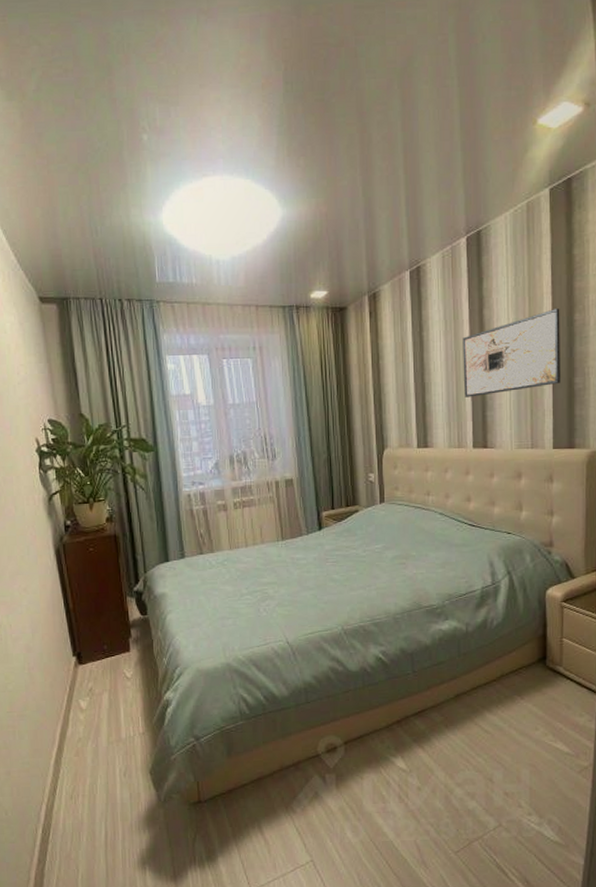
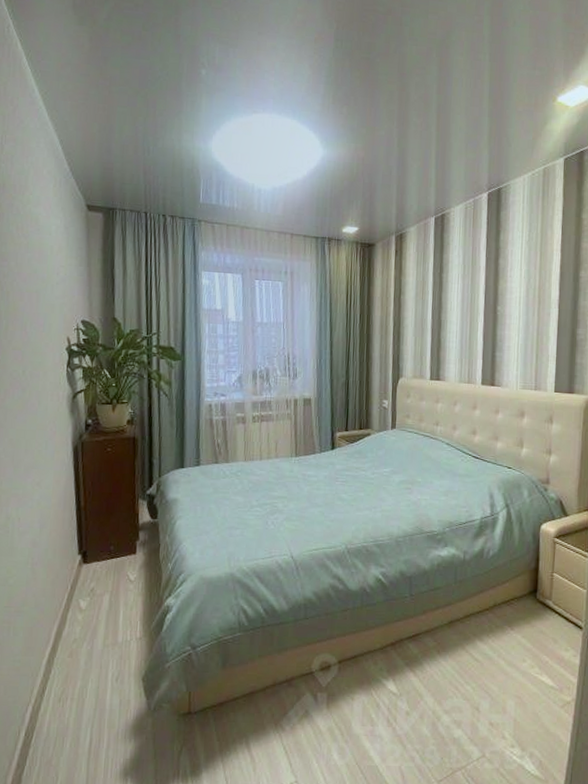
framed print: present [463,309,560,398] -> none [477,265,568,338]

